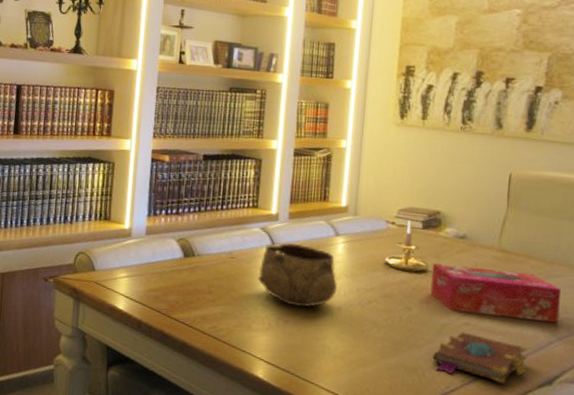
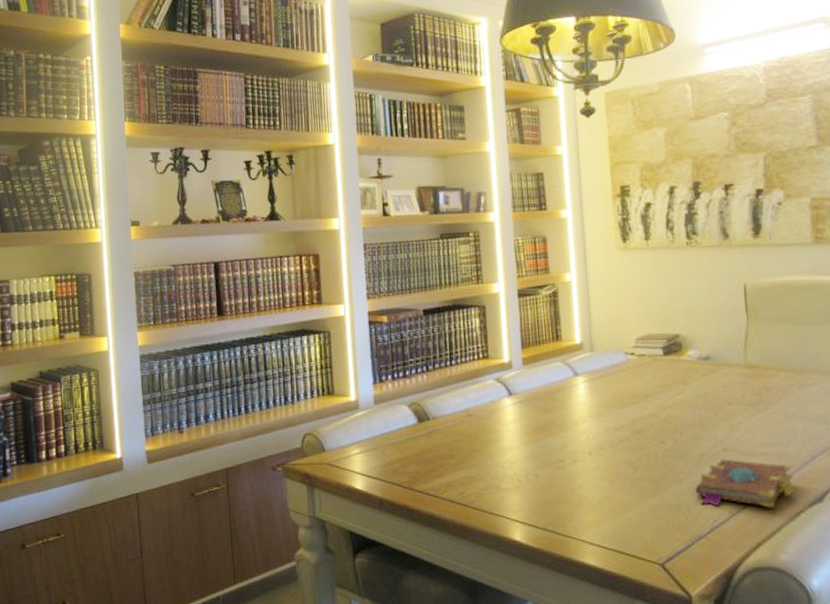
decorative bowl: present [258,242,337,307] -> none [499,390,585,458]
candle holder: present [384,220,429,273] -> none [628,349,677,403]
tissue box: present [430,263,561,323] -> none [679,386,819,437]

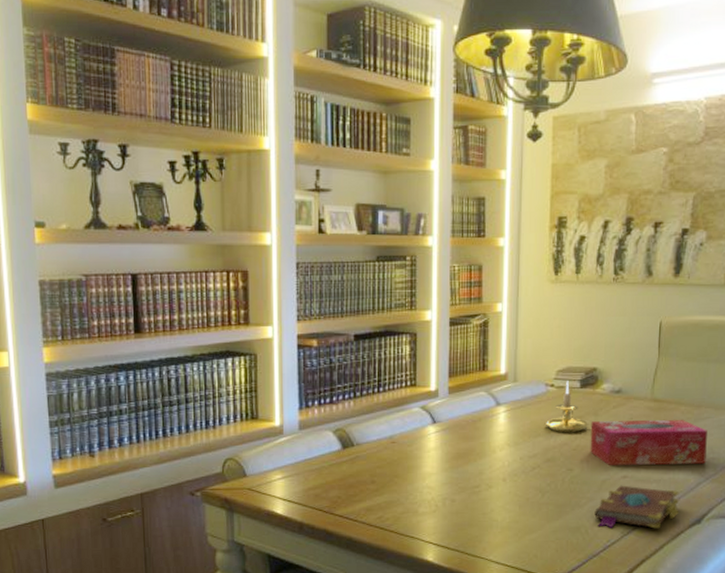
candle holder: none [628,349,677,403] -> present [545,381,588,433]
tissue box: none [679,386,819,437] -> present [590,419,707,465]

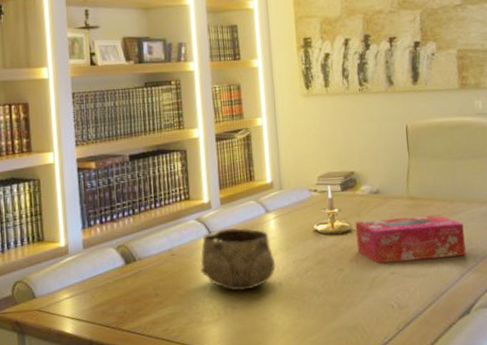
decorative bowl: none [421,418,501,484] -> present [200,228,275,291]
book: present [594,485,679,529] -> none [369,281,448,325]

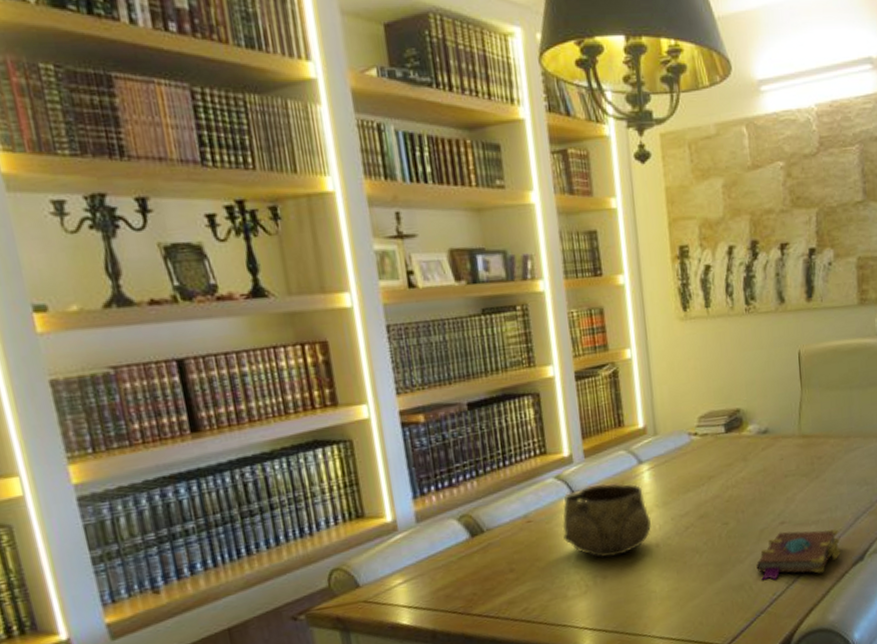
candle holder: present [312,185,353,235] -> none [693,427,739,485]
tissue box: present [355,214,466,263] -> none [741,452,861,513]
book: none [369,281,448,325] -> present [756,529,841,580]

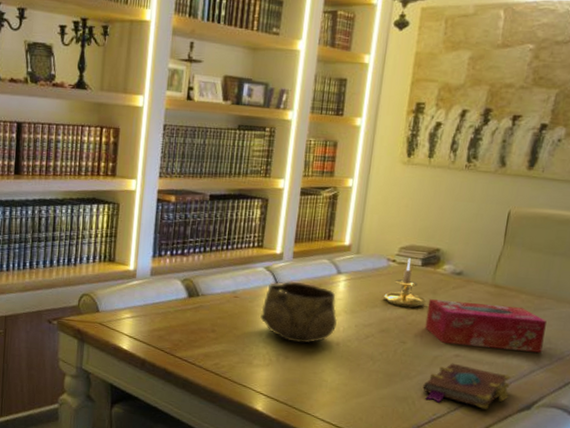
candle holder: none [693,427,739,485] -> present [383,258,426,308]
tissue box: none [741,452,861,513] -> present [424,299,547,353]

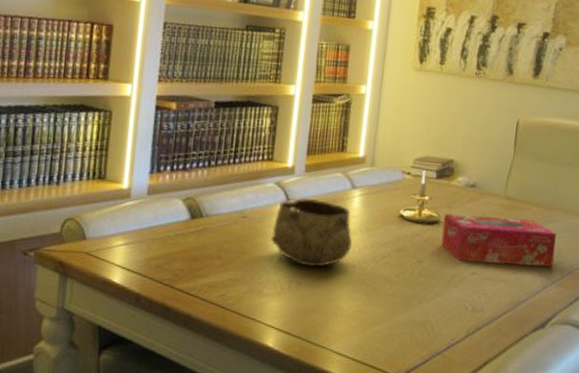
book: present [423,363,511,409] -> none [441,282,526,330]

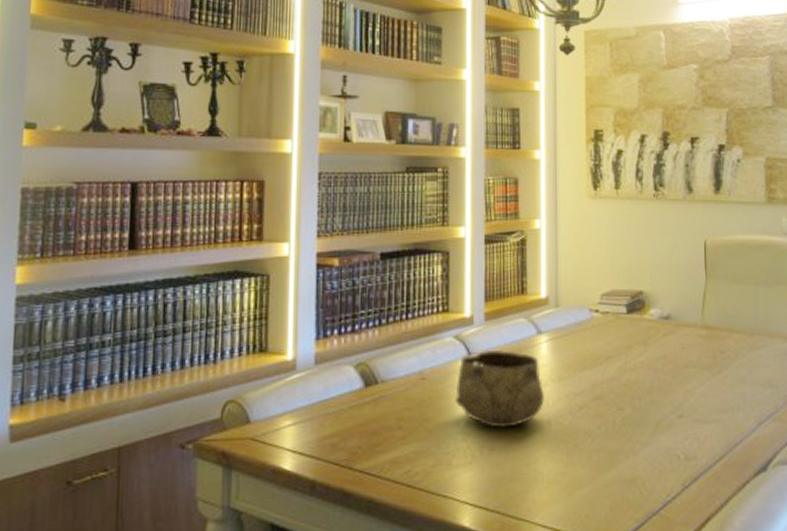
candle holder: present [398,170,441,224] -> none [591,306,638,366]
tissue box: present [441,214,556,267] -> none [640,348,765,403]

